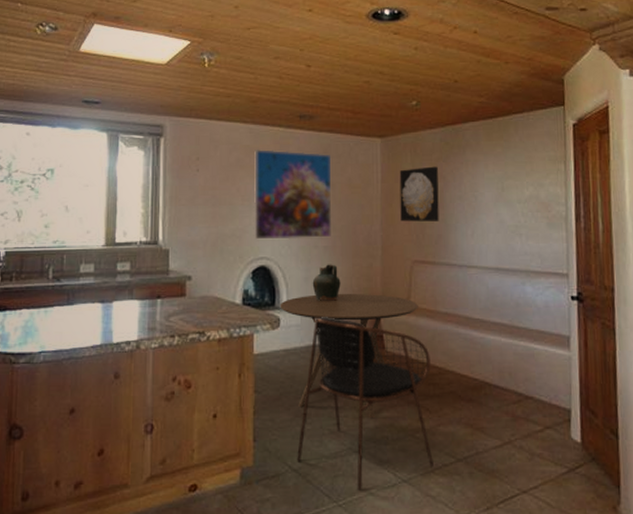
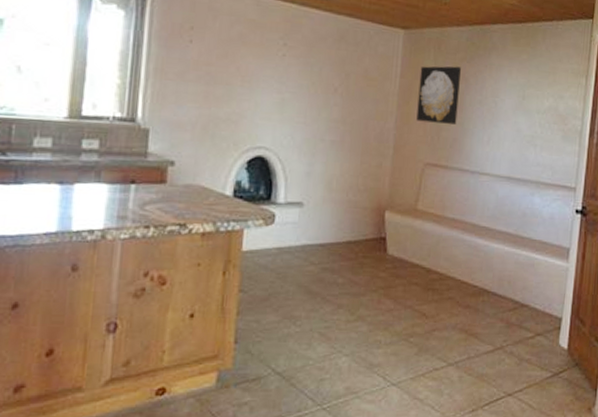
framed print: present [253,148,332,240] -> none [251,24,349,131]
dining table: present [280,294,418,419] -> none [276,192,426,323]
dining chair: present [297,317,433,491] -> none [282,215,433,394]
ceramic jug: present [312,264,341,301] -> none [314,159,346,199]

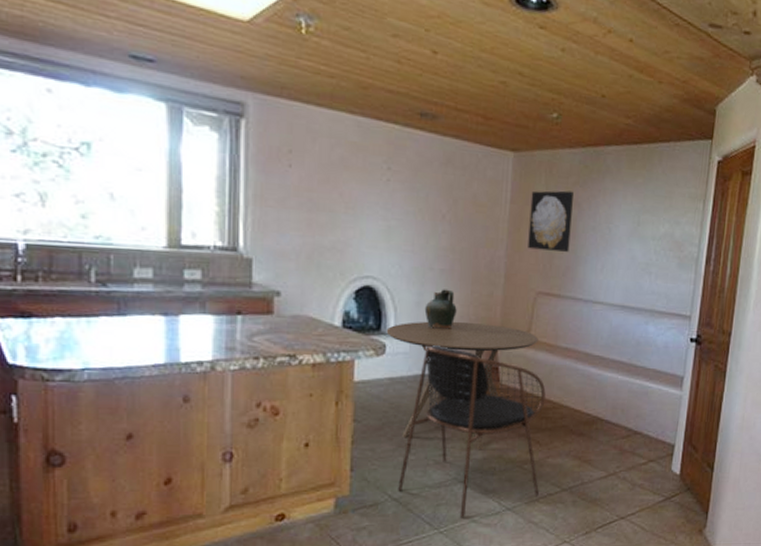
dining table: none [276,192,426,323] -> present [386,322,538,450]
dining chair: none [282,215,433,394] -> present [398,345,546,518]
ceramic jug: none [314,159,346,199] -> present [424,289,457,329]

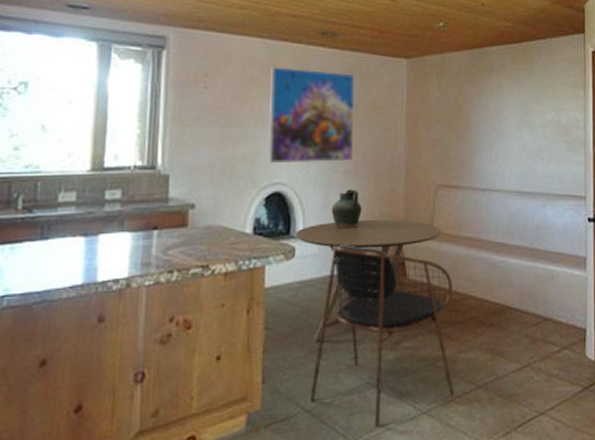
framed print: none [357,147,456,260] -> present [267,65,355,163]
wall art: present [528,190,574,252] -> none [425,89,464,145]

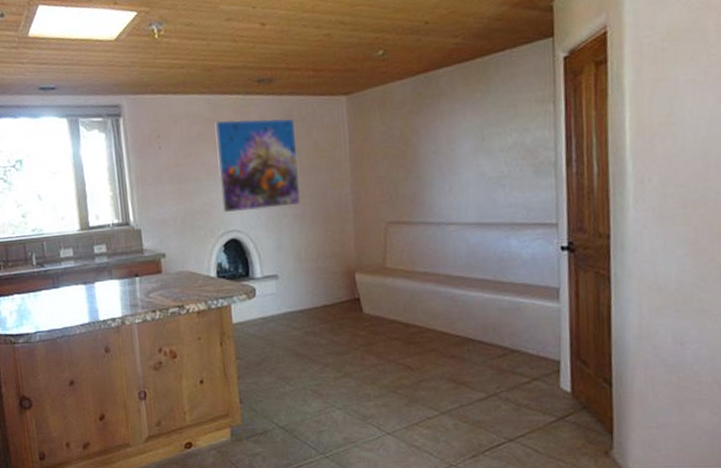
dining table: present [295,220,442,351] -> none [254,258,395,378]
dining chair: present [310,245,454,427] -> none [282,284,417,444]
ceramic jug: present [331,189,362,228] -> none [284,231,314,269]

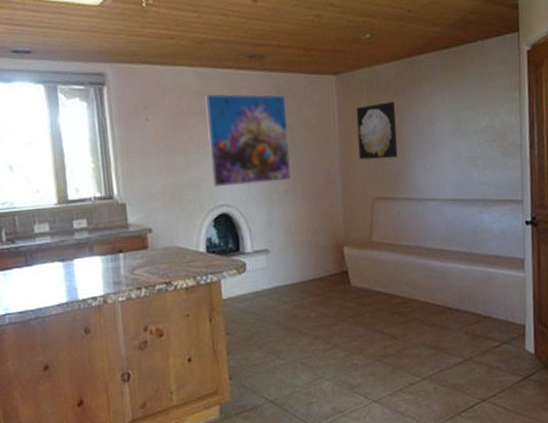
wall art: none [368,120,414,183] -> present [356,101,398,160]

